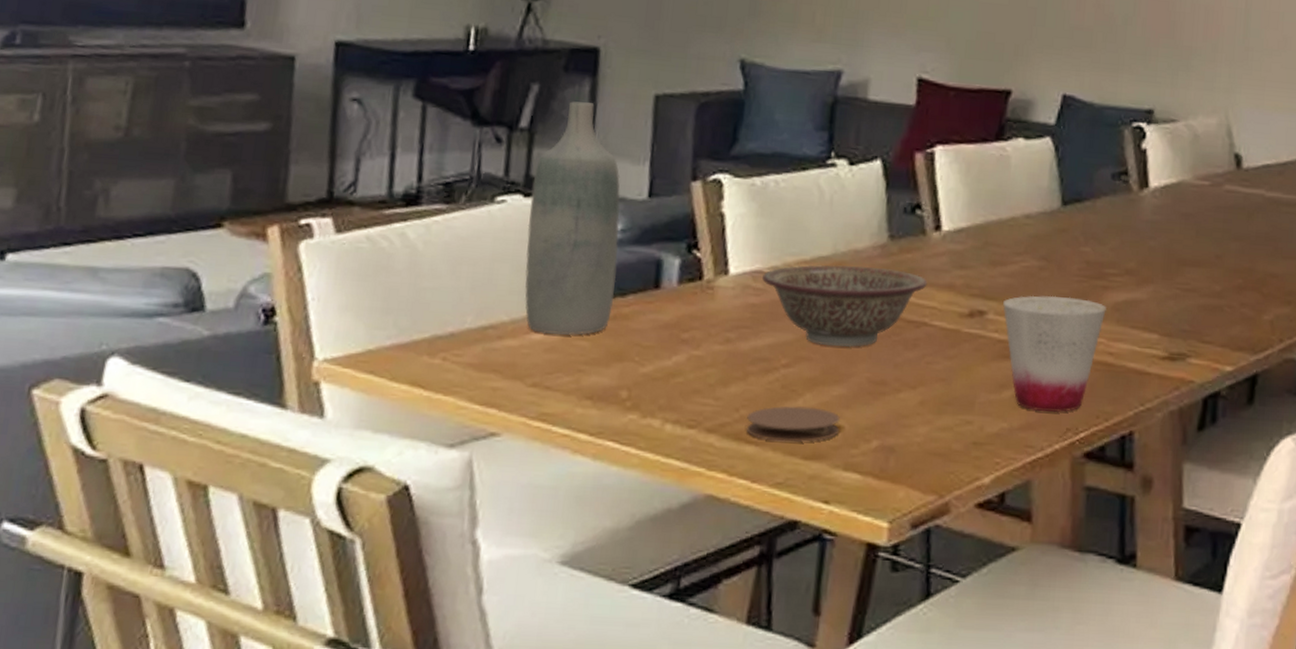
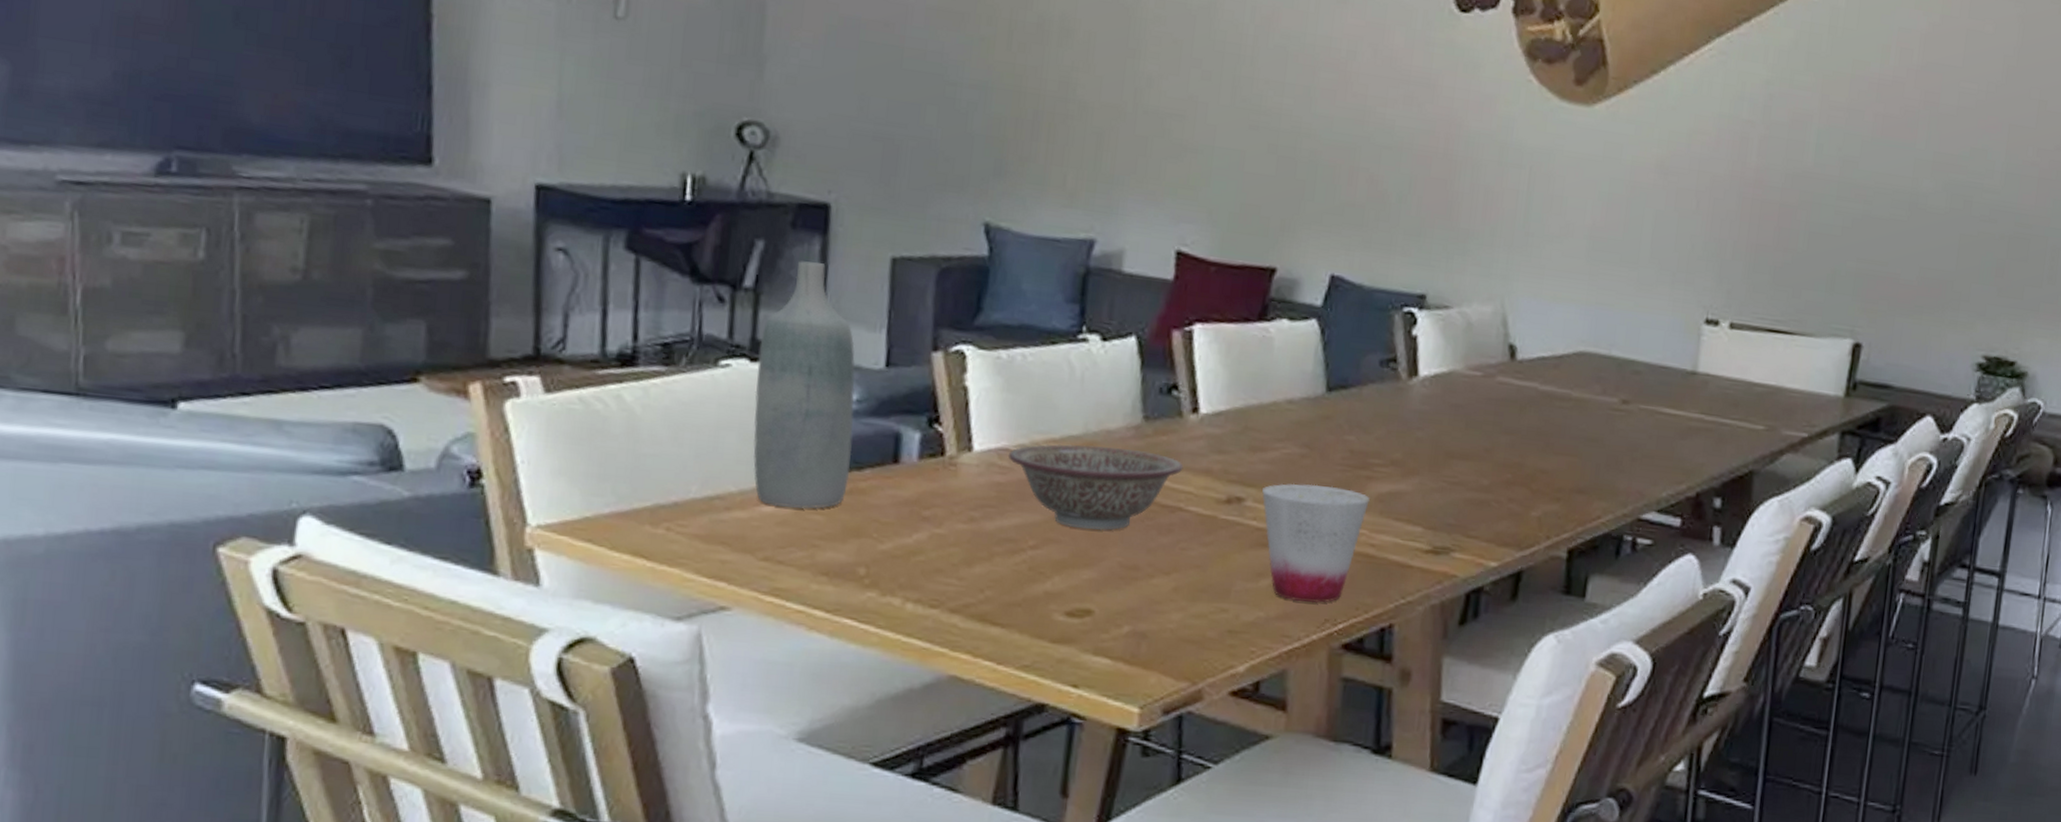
coaster: present [746,406,840,442] -> none [991,588,1090,626]

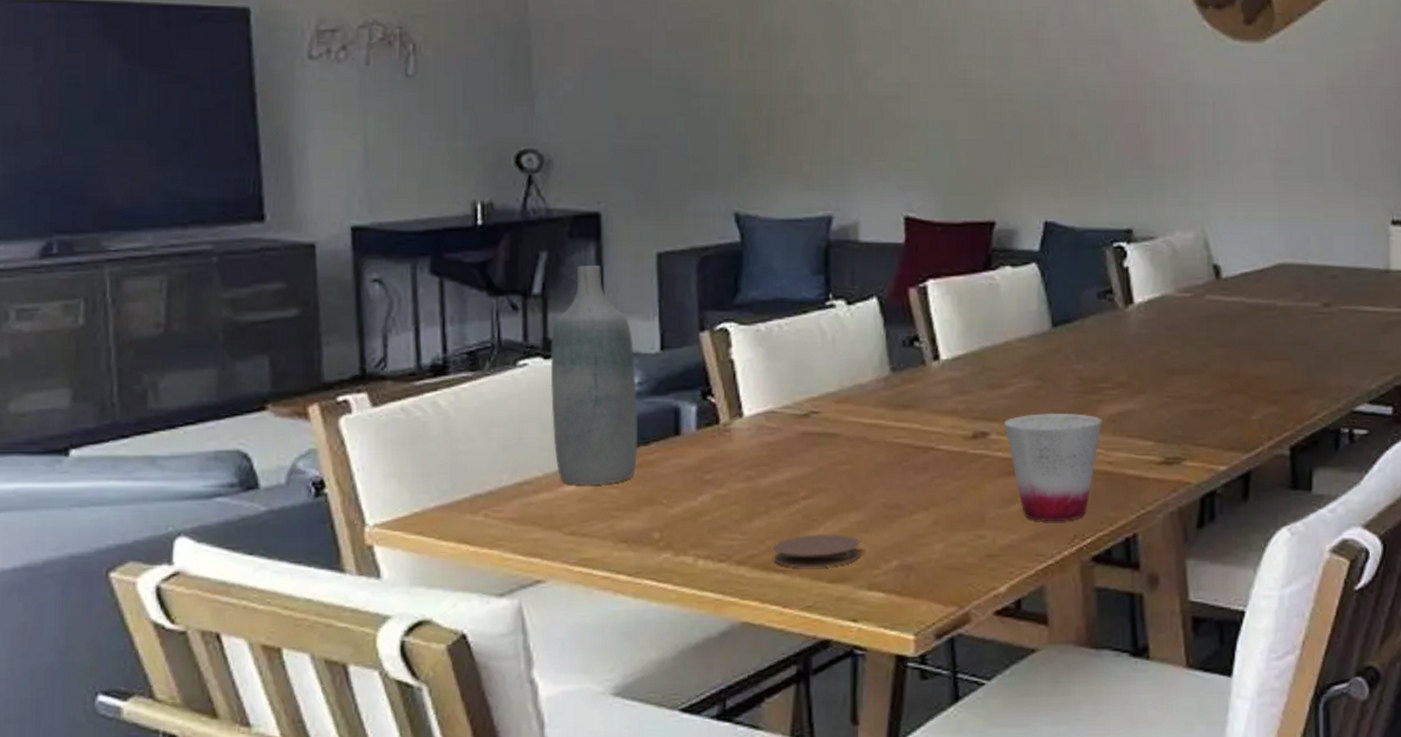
coaster: none [991,588,1090,626] -> present [773,534,861,568]
decorative bowl: present [1009,443,1184,531] -> none [775,399,931,476]

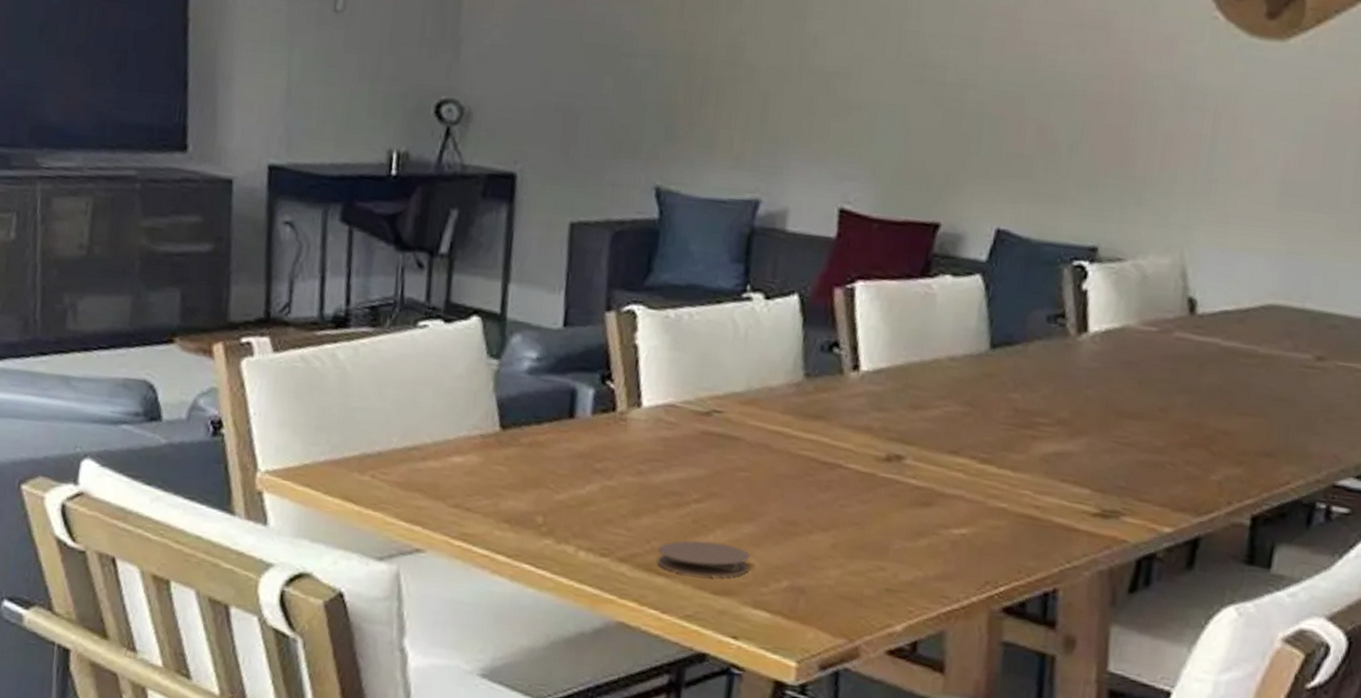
bottle: present [550,265,639,486] -> none [446,228,537,460]
cup: present [1004,412,1102,522] -> none [922,442,1034,565]

